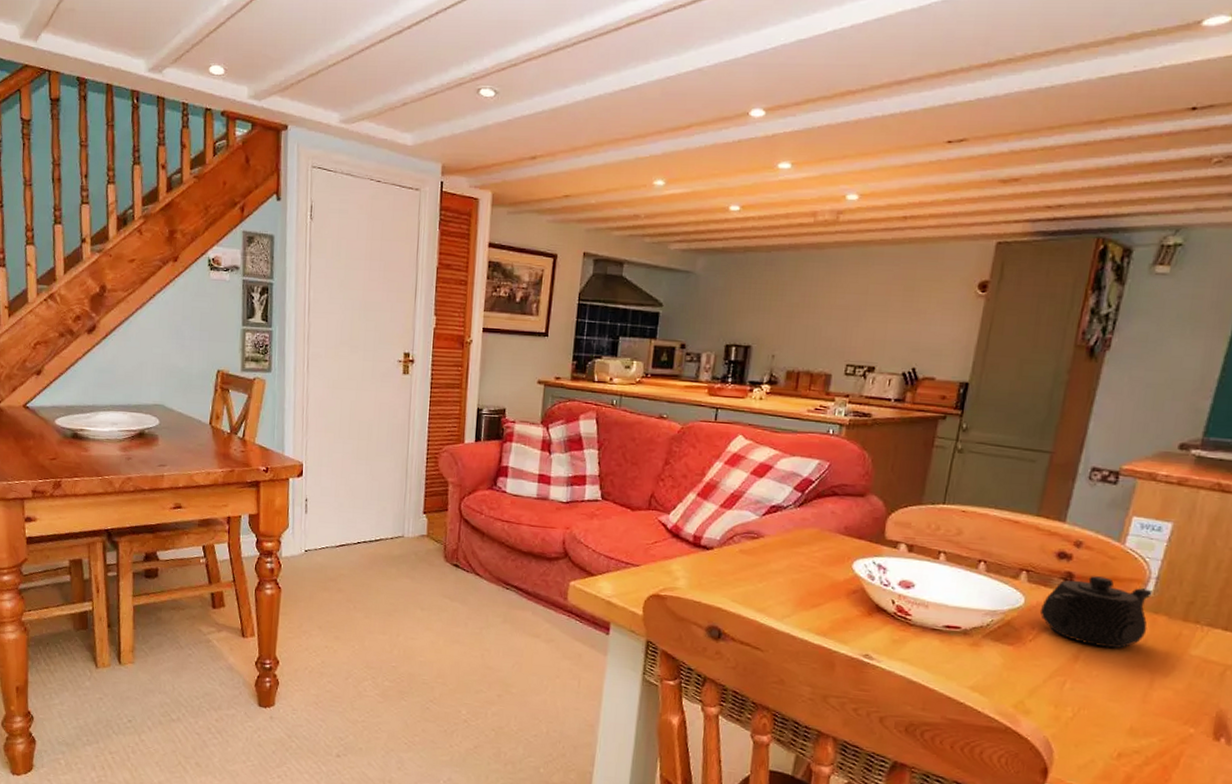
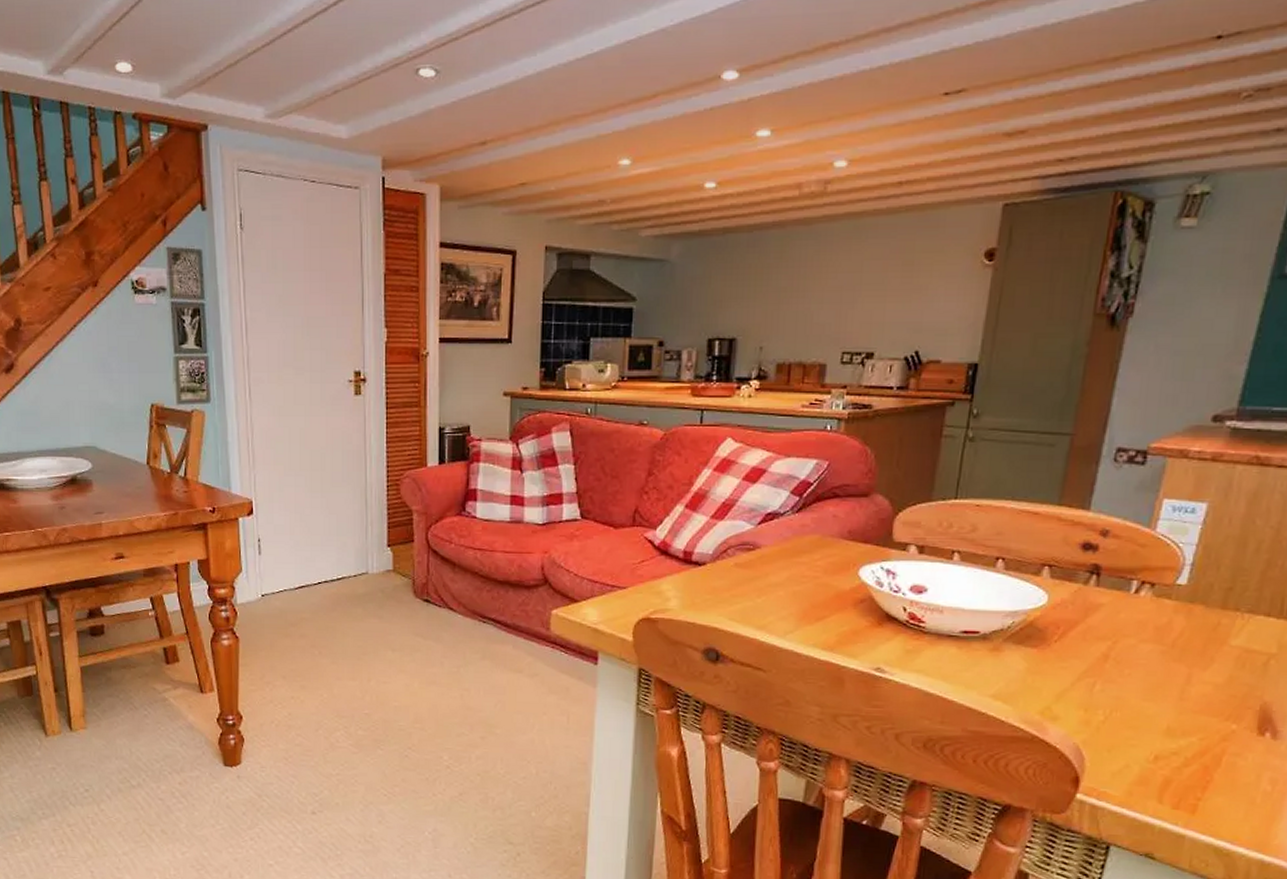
teapot: present [1041,576,1152,649] -> none [1066,567,1187,644]

